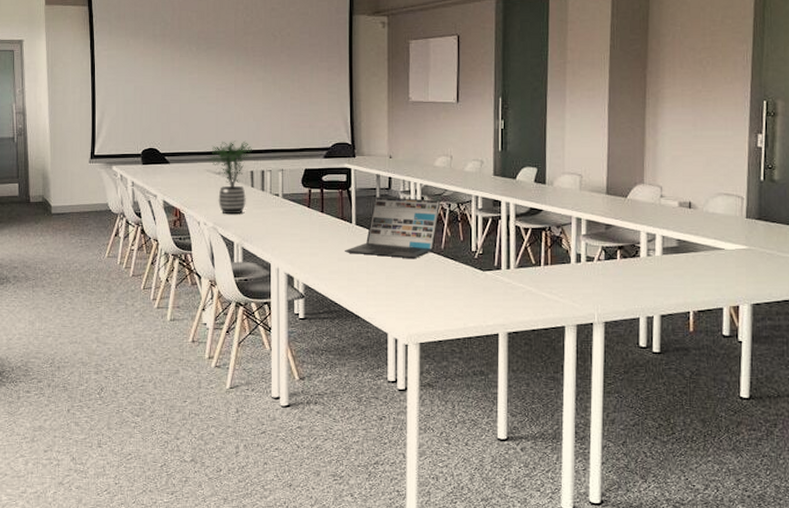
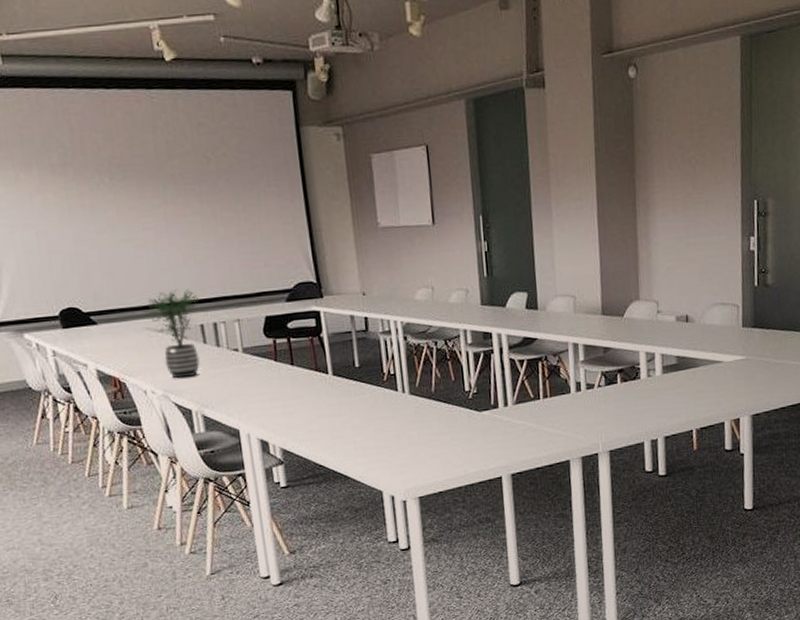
laptop: present [345,197,441,259] -> none [324,338,426,408]

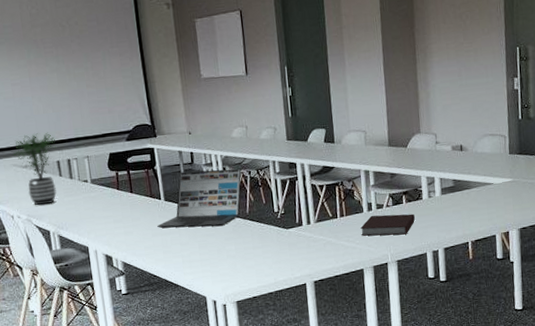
laptop: none [324,338,426,408] -> present [157,168,242,228]
notebook: none [567,395,631,422] -> present [360,214,415,236]

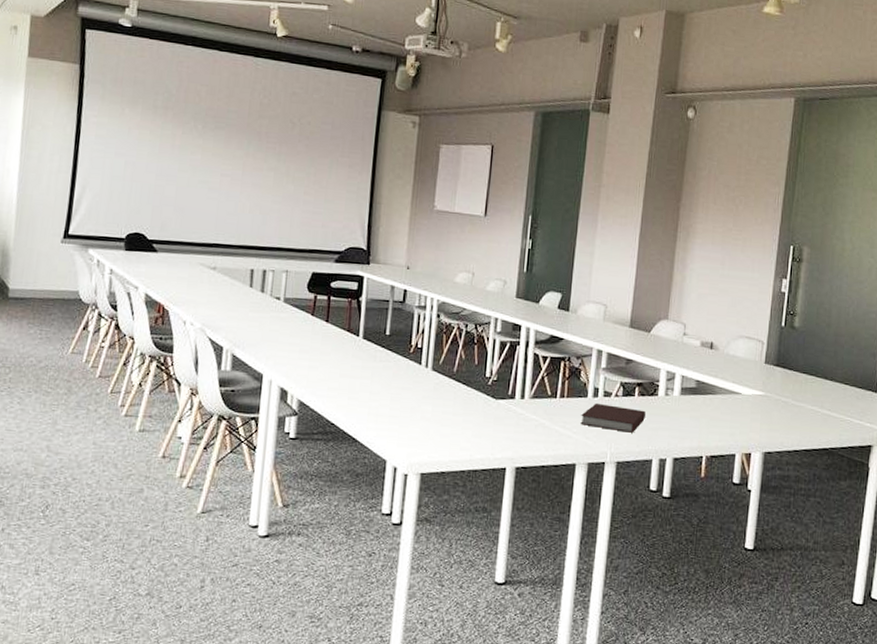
potted plant: present [13,132,57,206] -> none [204,232,255,317]
laptop: present [157,168,242,228] -> none [348,310,458,381]

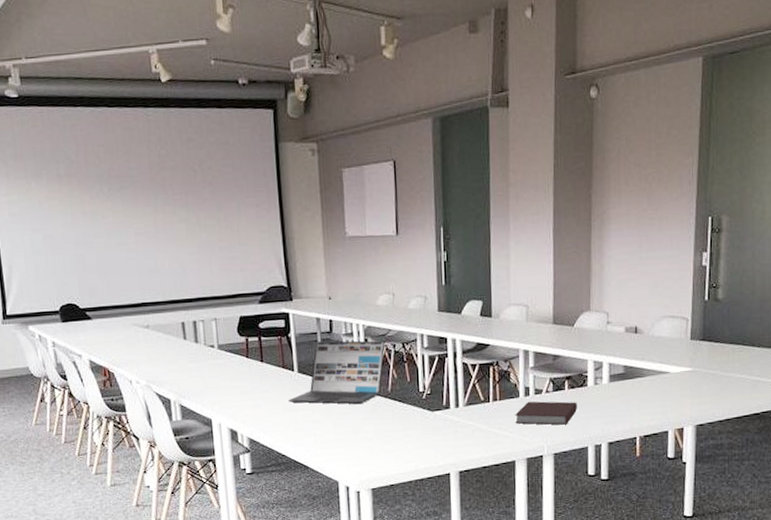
laptop: none [348,310,458,381] -> present [288,340,385,404]

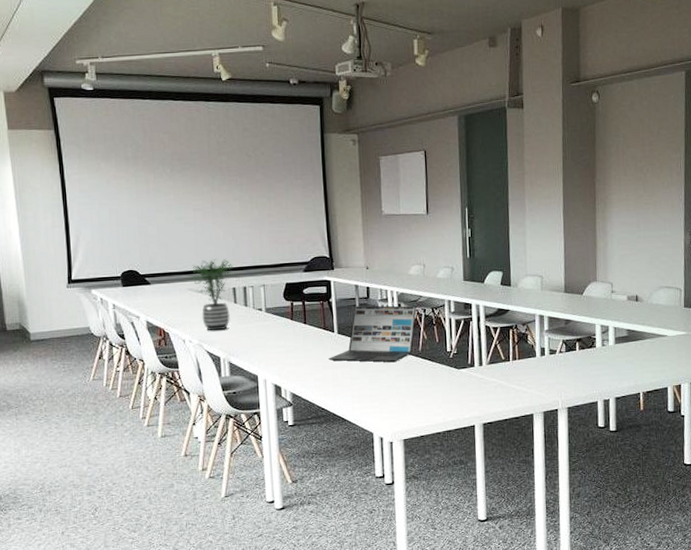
potted plant: none [134,289,181,371] -> present [190,258,233,331]
notebook: present [515,401,577,425] -> none [532,360,587,382]

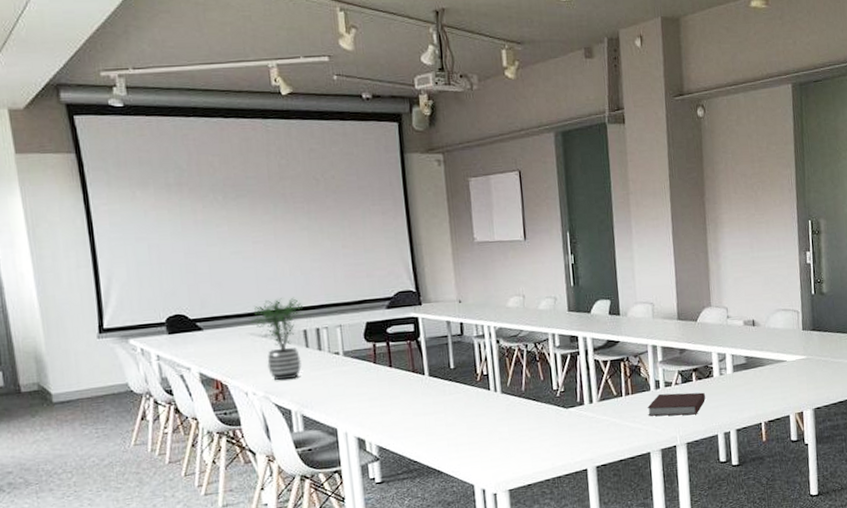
laptop: present [329,305,417,363] -> none [419,341,518,407]
notebook: none [532,360,587,382] -> present [647,392,705,417]

